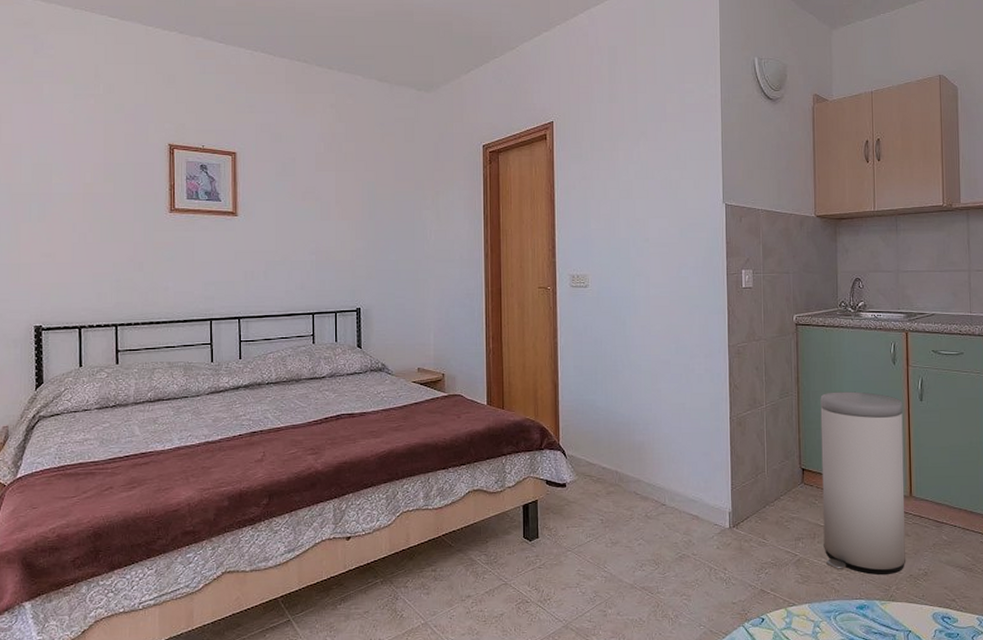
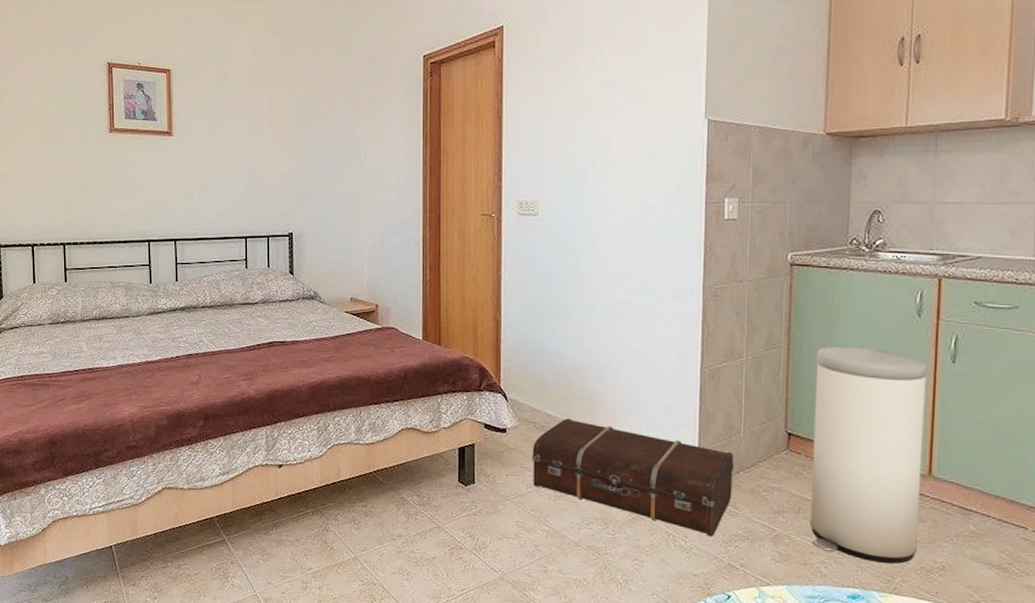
suitcase: none [590,469,761,567] -> present [532,418,734,537]

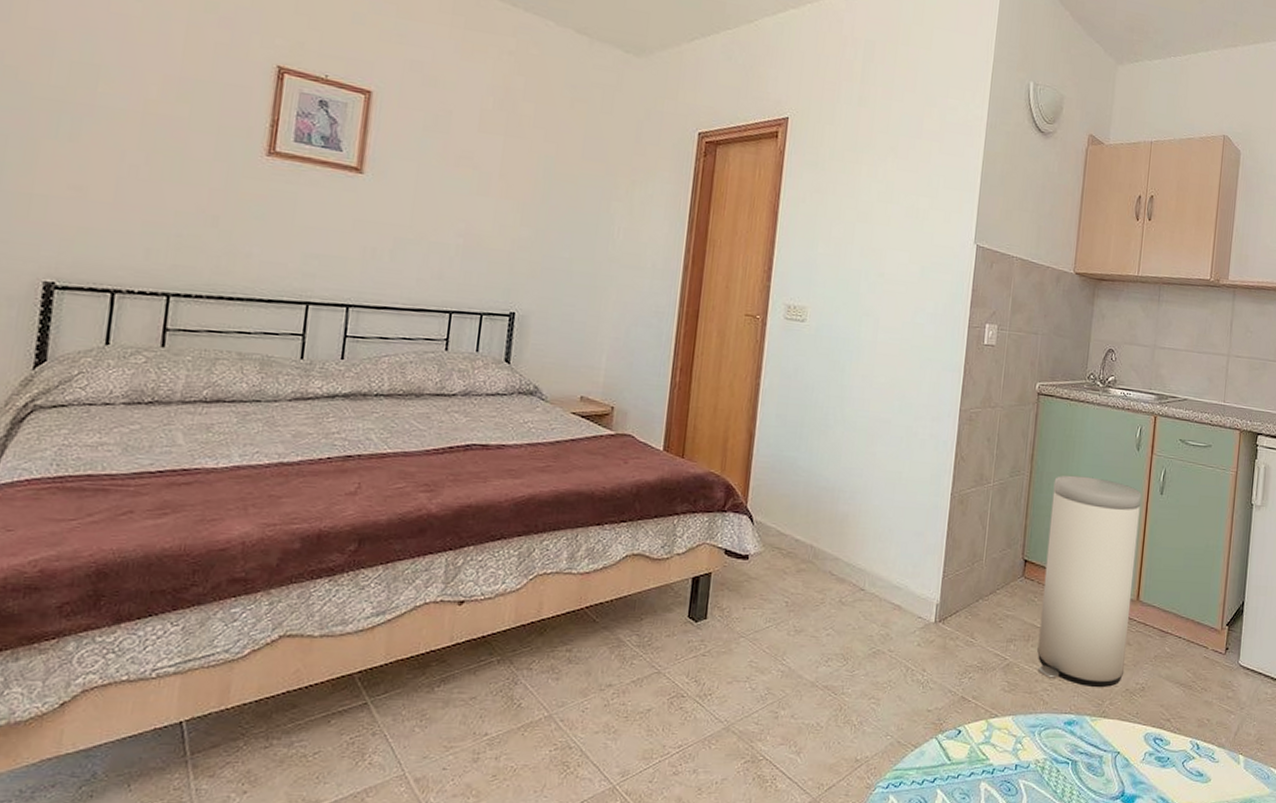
suitcase: present [532,418,734,537] -> none [772,543,975,669]

